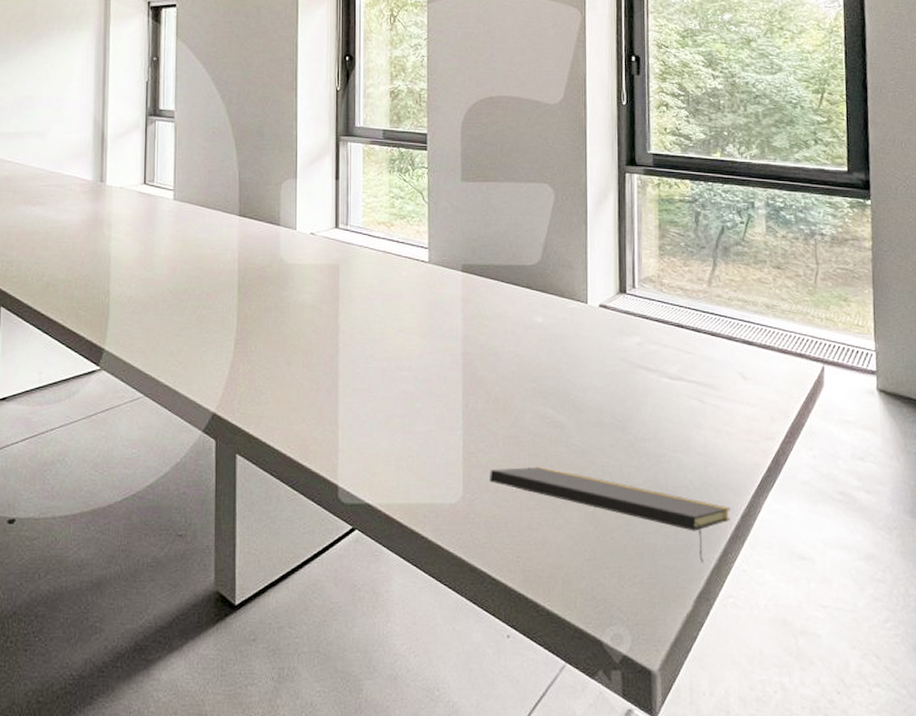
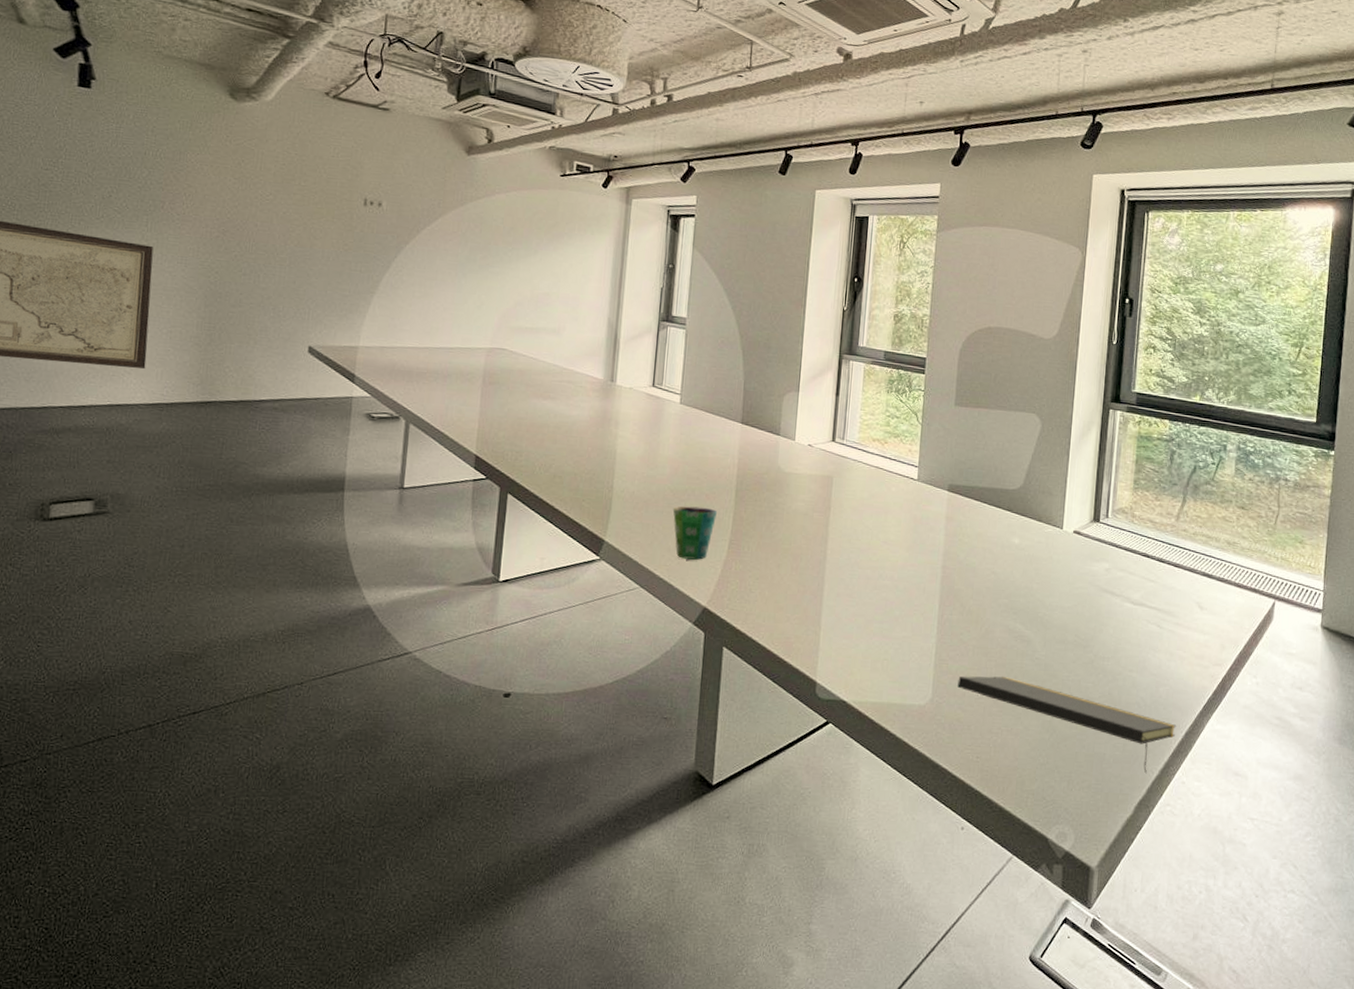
cup: none [173,307,221,363] -> present [672,506,718,560]

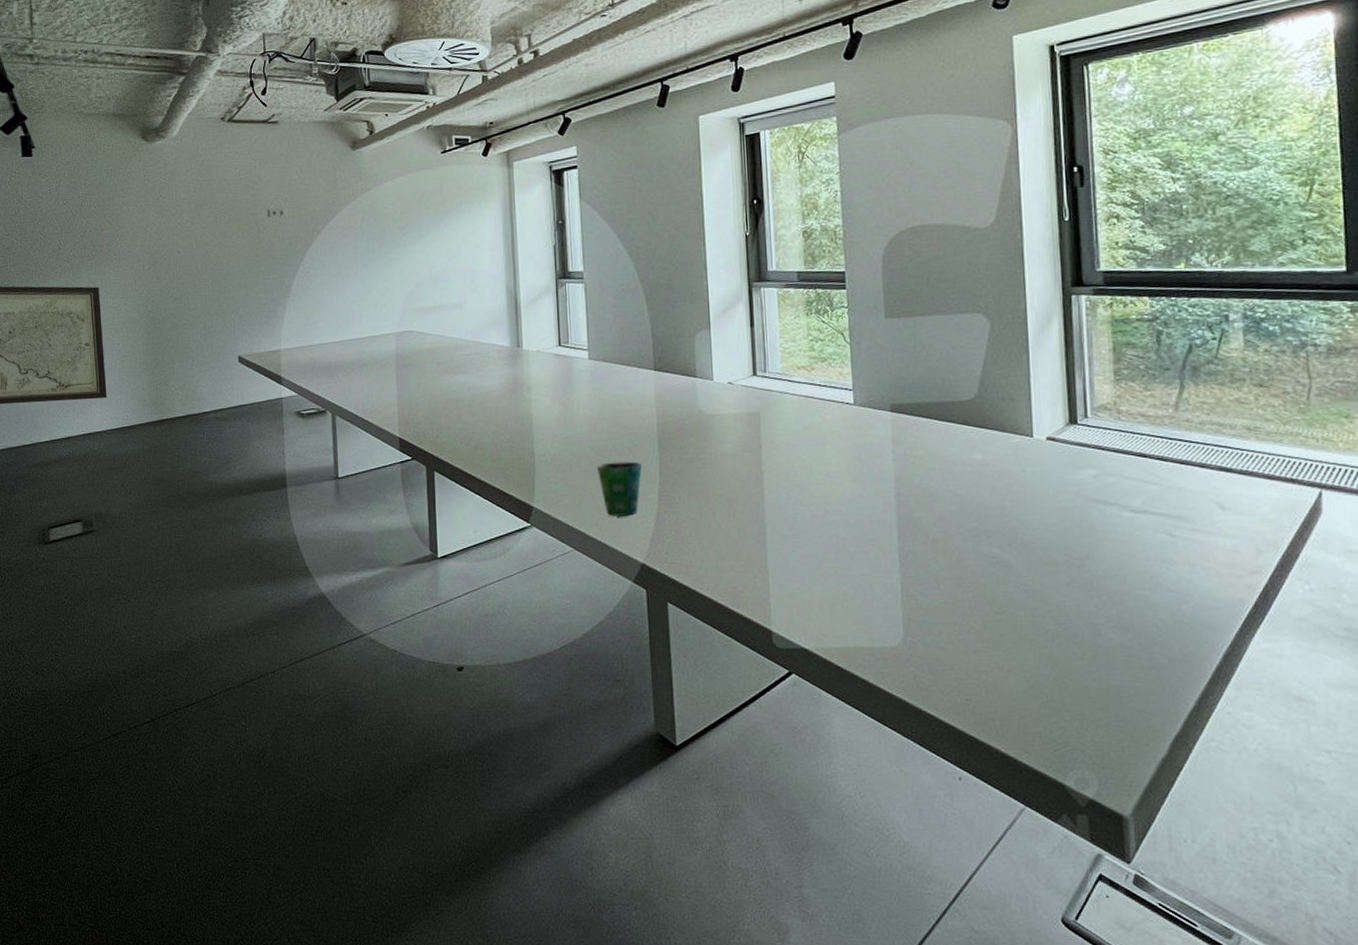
notepad: present [957,676,1177,774] -> none [932,608,1211,706]

